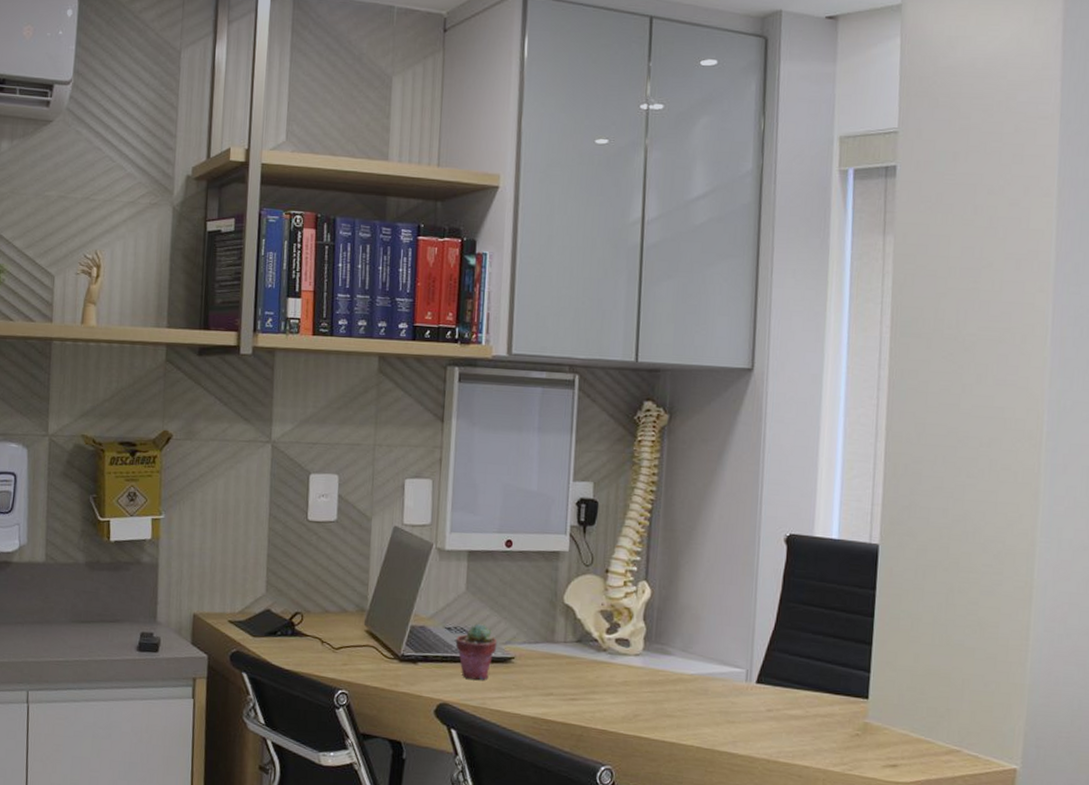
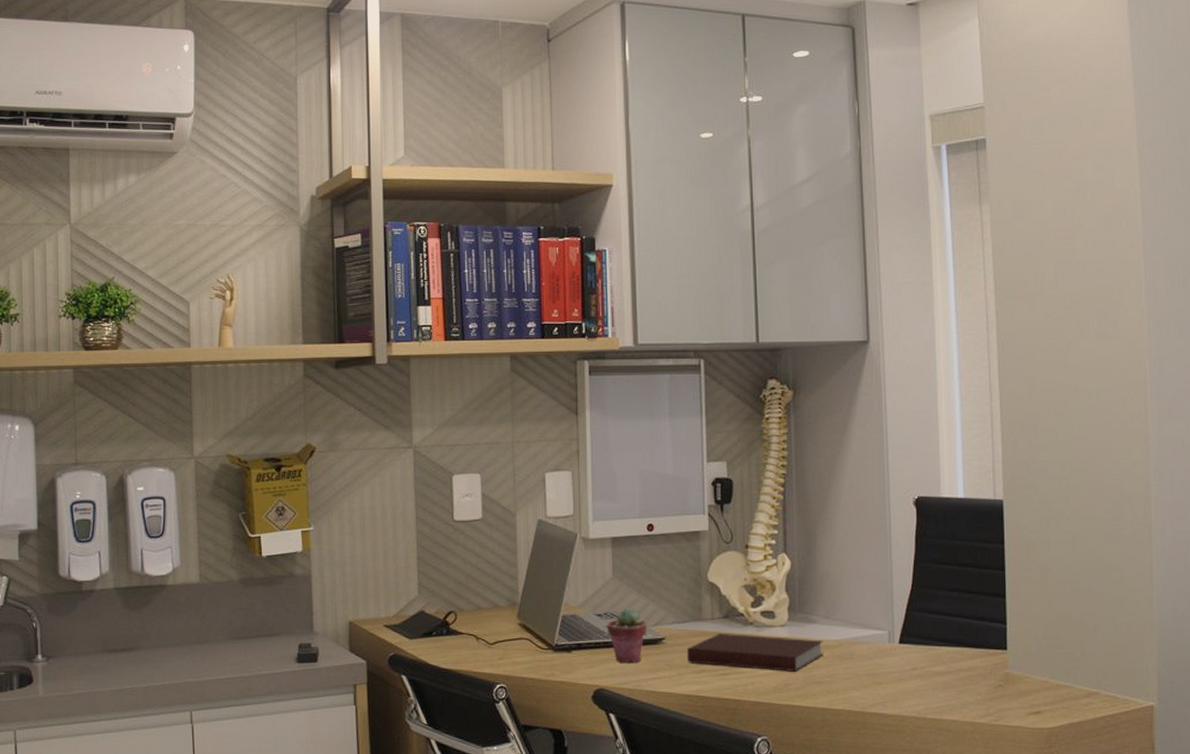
notebook: none [535,657,678,703] -> present [686,634,823,672]

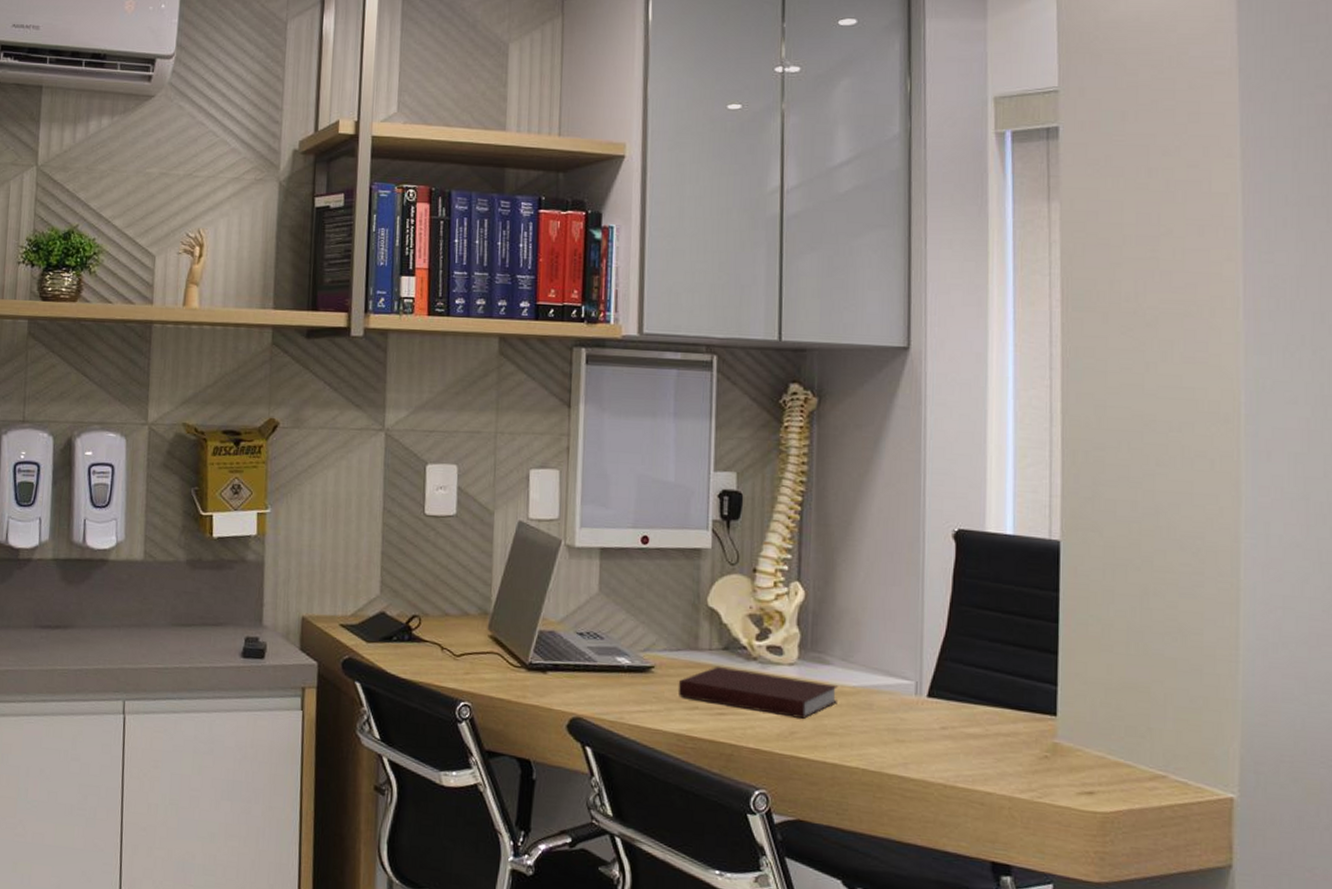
potted succulent: present [607,607,647,663] -> none [588,628,635,692]

